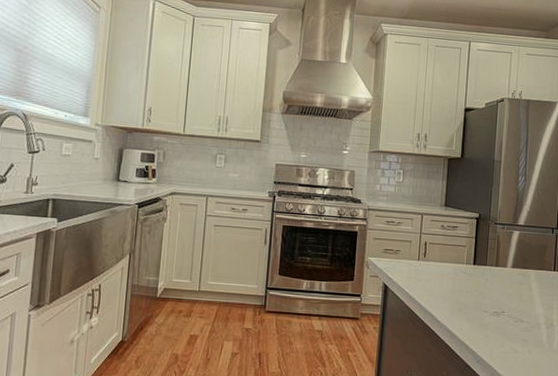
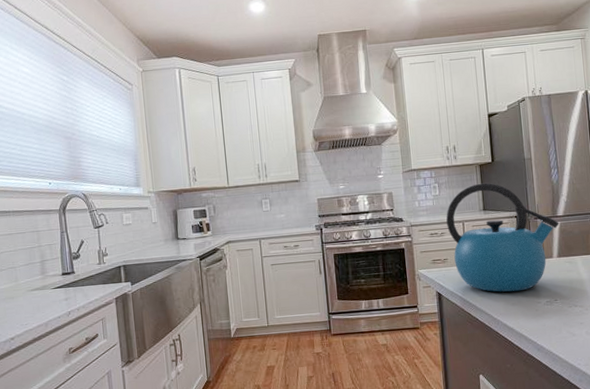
kettle: none [405,177,519,297] -> present [446,183,559,292]

